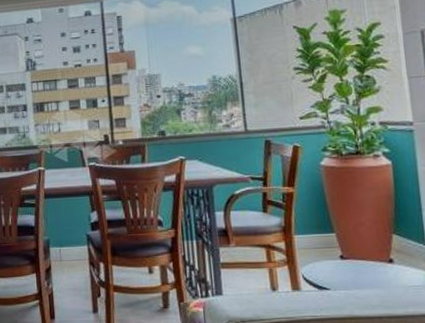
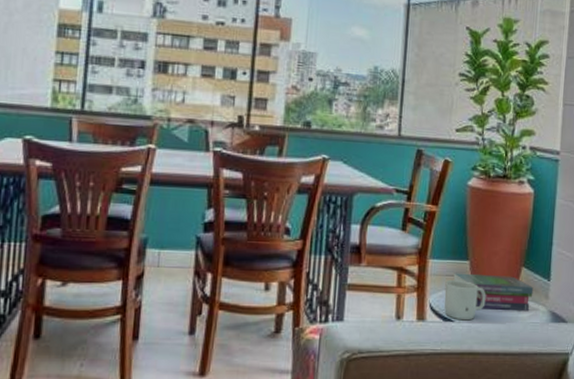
mug: none [314,251,360,288] -> present [444,279,486,321]
books: none [321,244,410,276] -> present [453,273,534,312]

